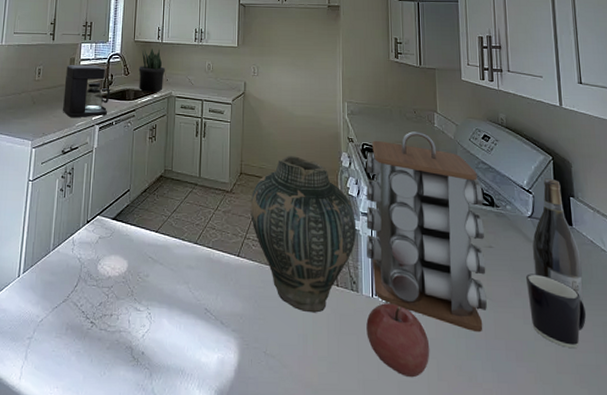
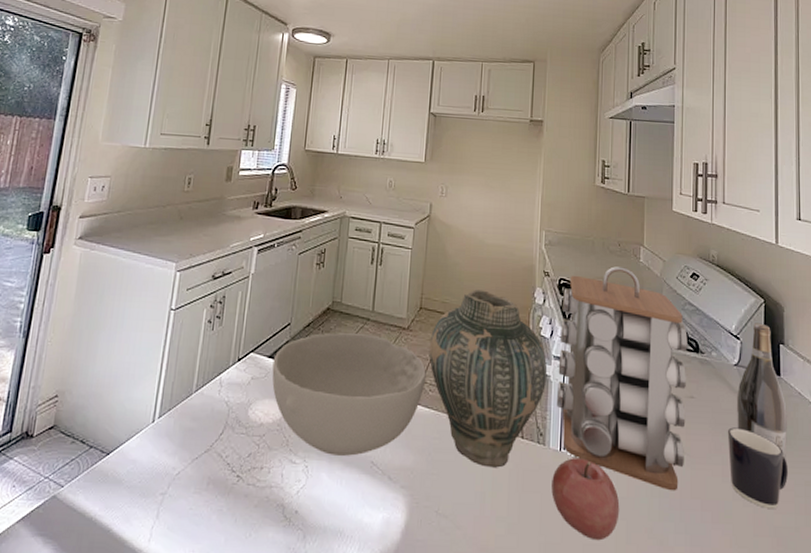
coffee maker: present [63,64,110,118] -> none [215,174,273,238]
bowl: none [116,196,249,304] -> present [272,332,426,456]
planter: present [138,48,165,92] -> none [307,159,339,211]

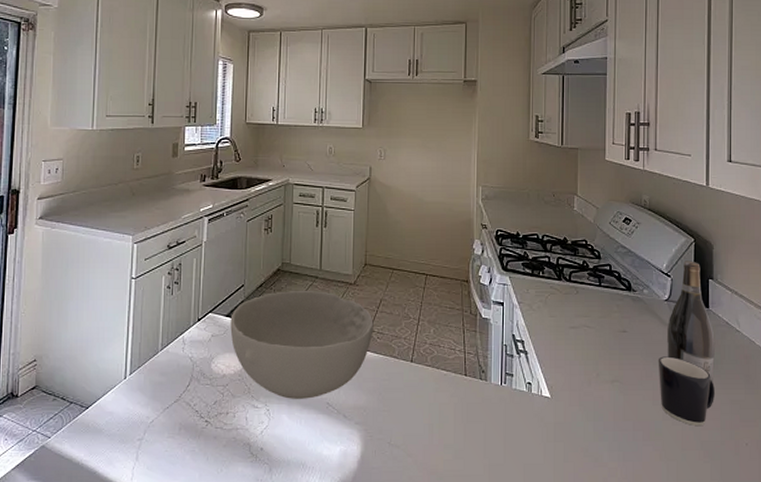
vase: present [429,289,548,468] -> none [375,245,488,403]
fruit: present [551,458,620,541] -> none [494,390,558,461]
spice rack: present [556,266,688,491] -> none [496,216,620,415]

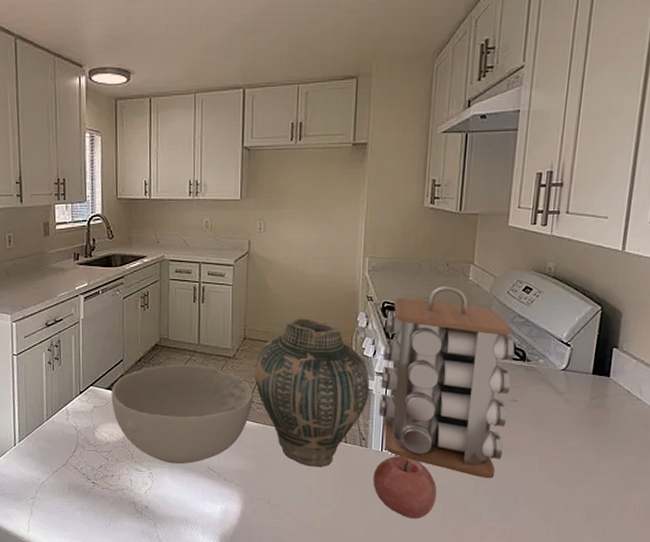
vase: none [375,245,488,403] -> present [255,318,370,467]
fruit: none [494,390,558,461] -> present [373,456,437,519]
spice rack: none [496,216,620,415] -> present [378,286,515,479]
mug: present [658,356,714,425] -> none [547,424,607,489]
wine bottle: present [666,261,715,382] -> none [557,329,613,449]

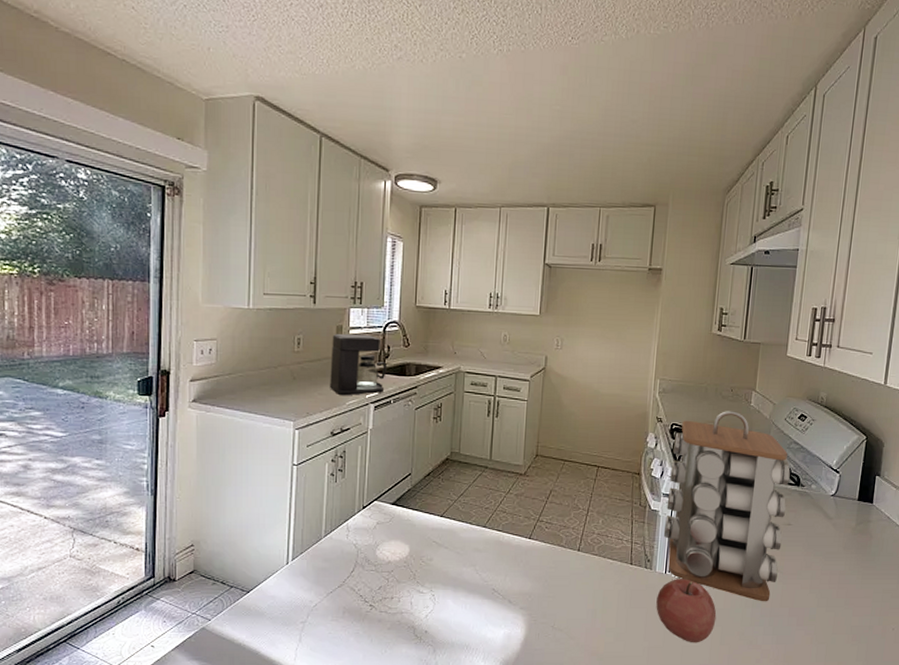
coffee maker: none [40,228,93,289] -> present [330,333,387,396]
bowl: present [111,364,253,464] -> none [396,479,543,585]
vase: present [255,318,370,467] -> none [545,437,657,590]

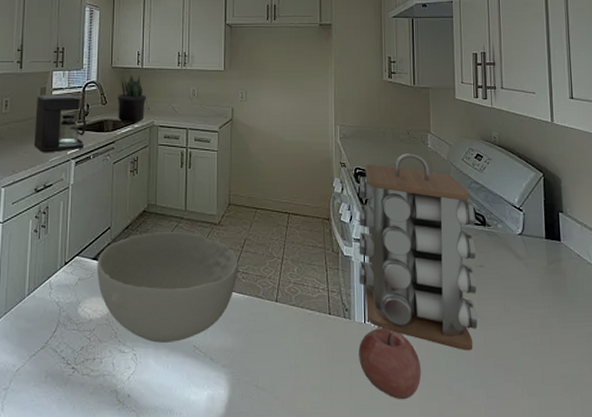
bowl: none [396,479,543,585] -> present [97,231,238,343]
planter: none [421,315,453,367] -> present [117,74,146,122]

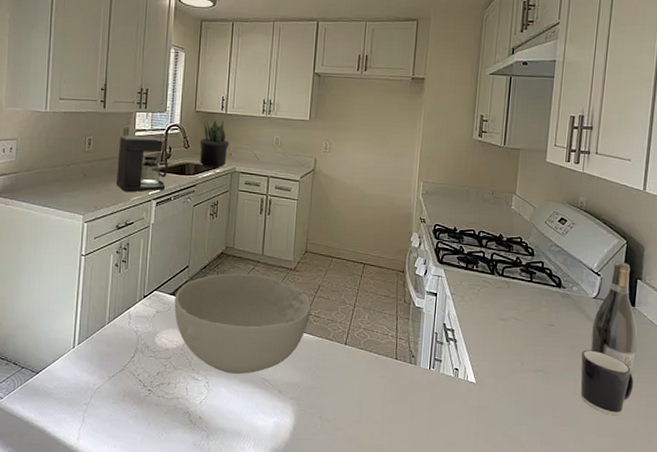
spice rack: present [358,153,477,351] -> none [427,213,552,401]
fruit: present [359,328,422,400] -> none [420,375,480,440]
mug: none [515,290,571,360] -> present [580,350,634,415]
wine bottle: none [521,195,570,315] -> present [589,261,638,376]

